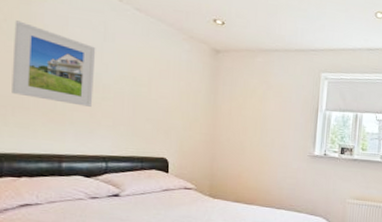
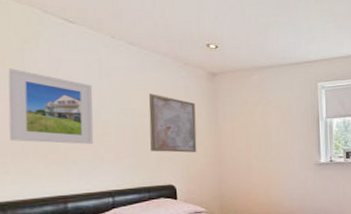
wall art: none [147,63,195,128] -> present [149,93,197,153]

